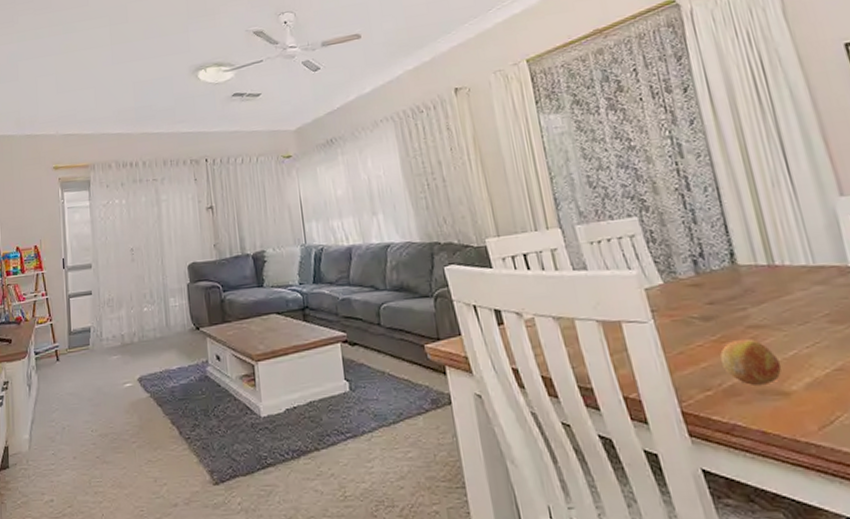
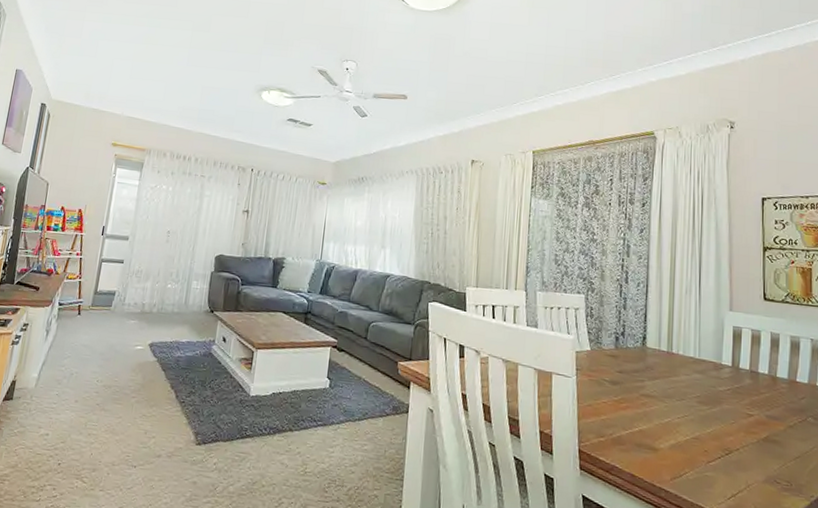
fruit: present [720,338,782,385] -> none [616,403,658,440]

